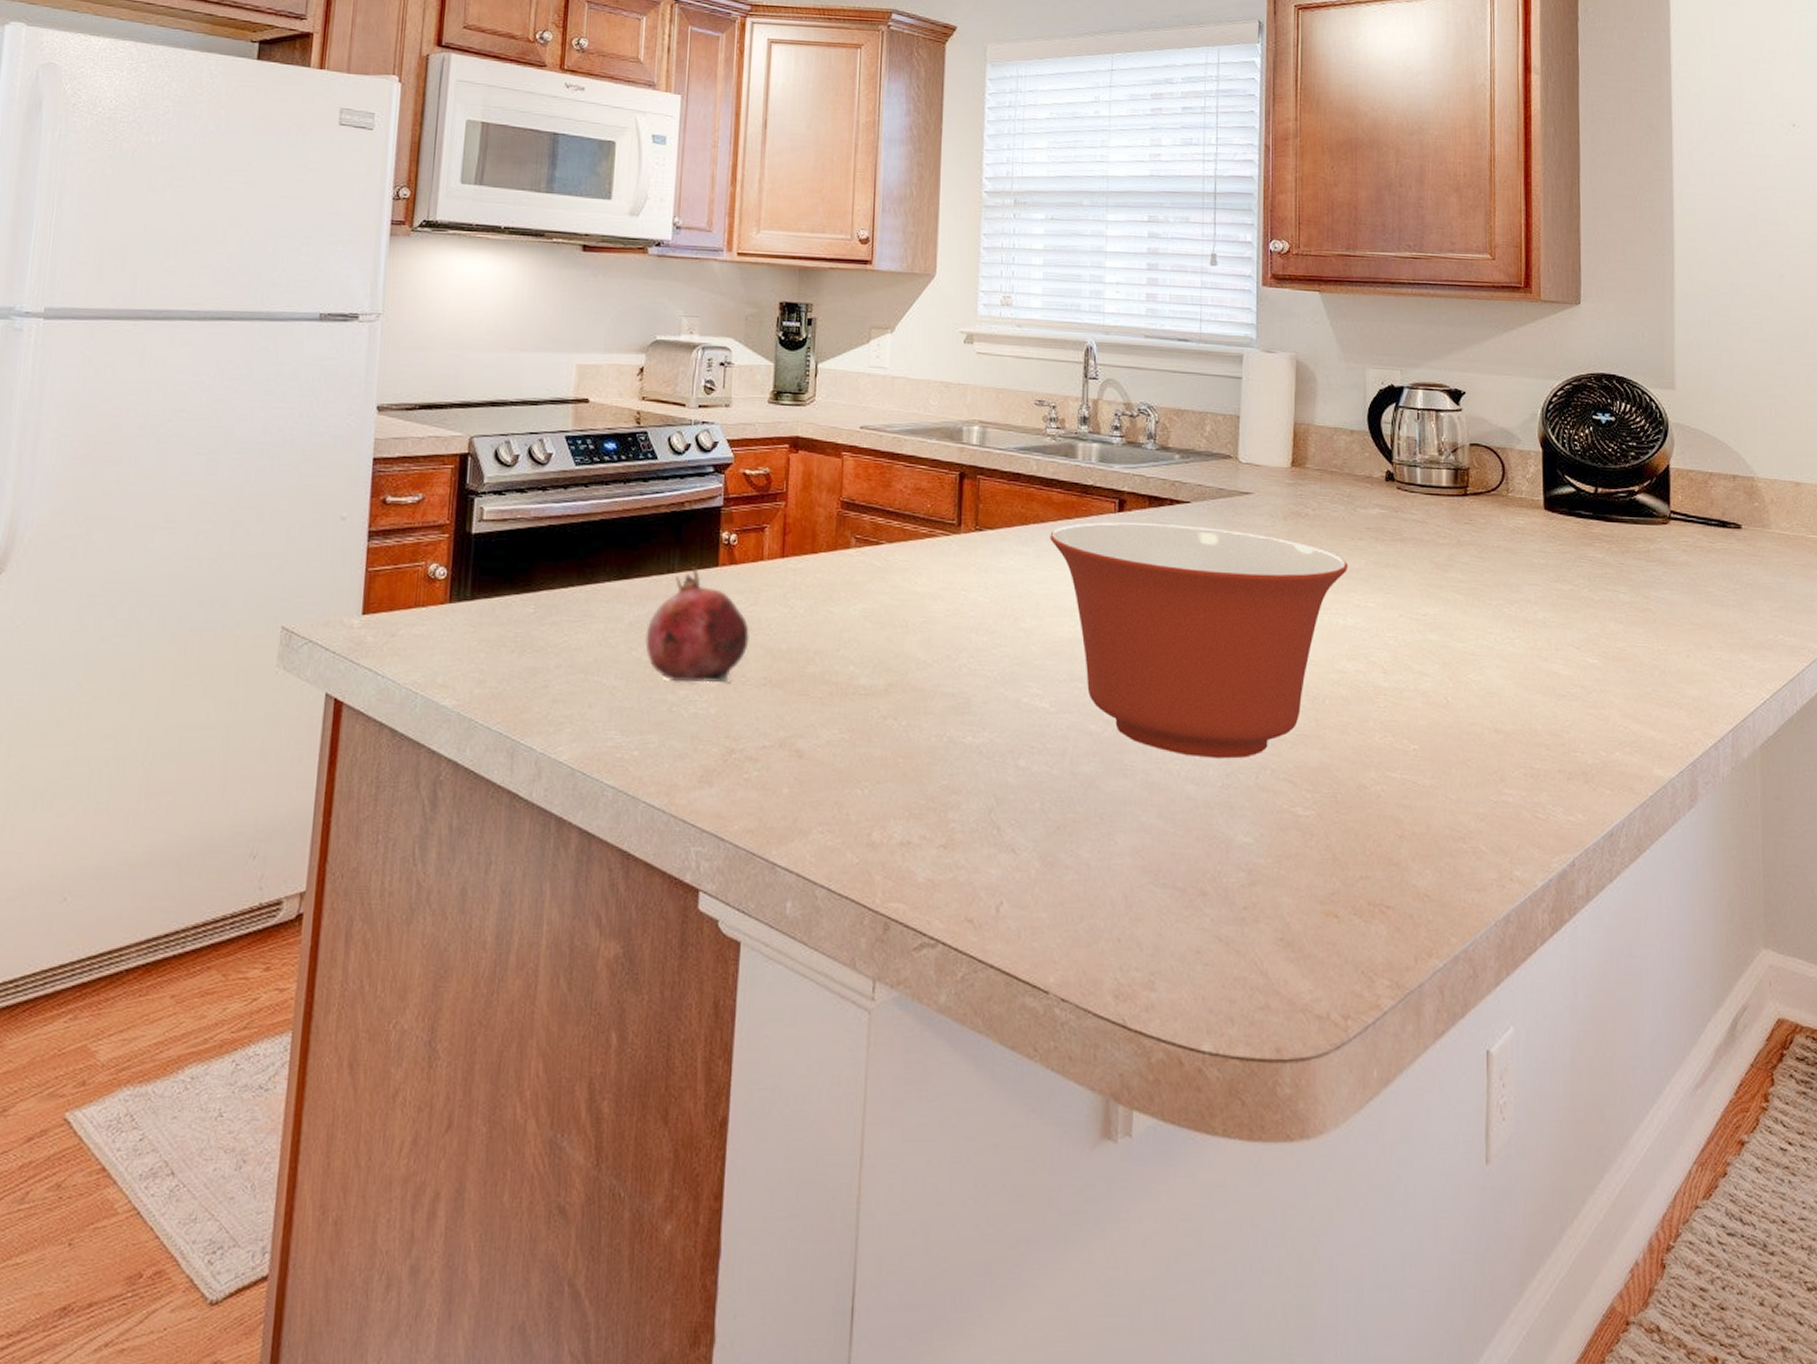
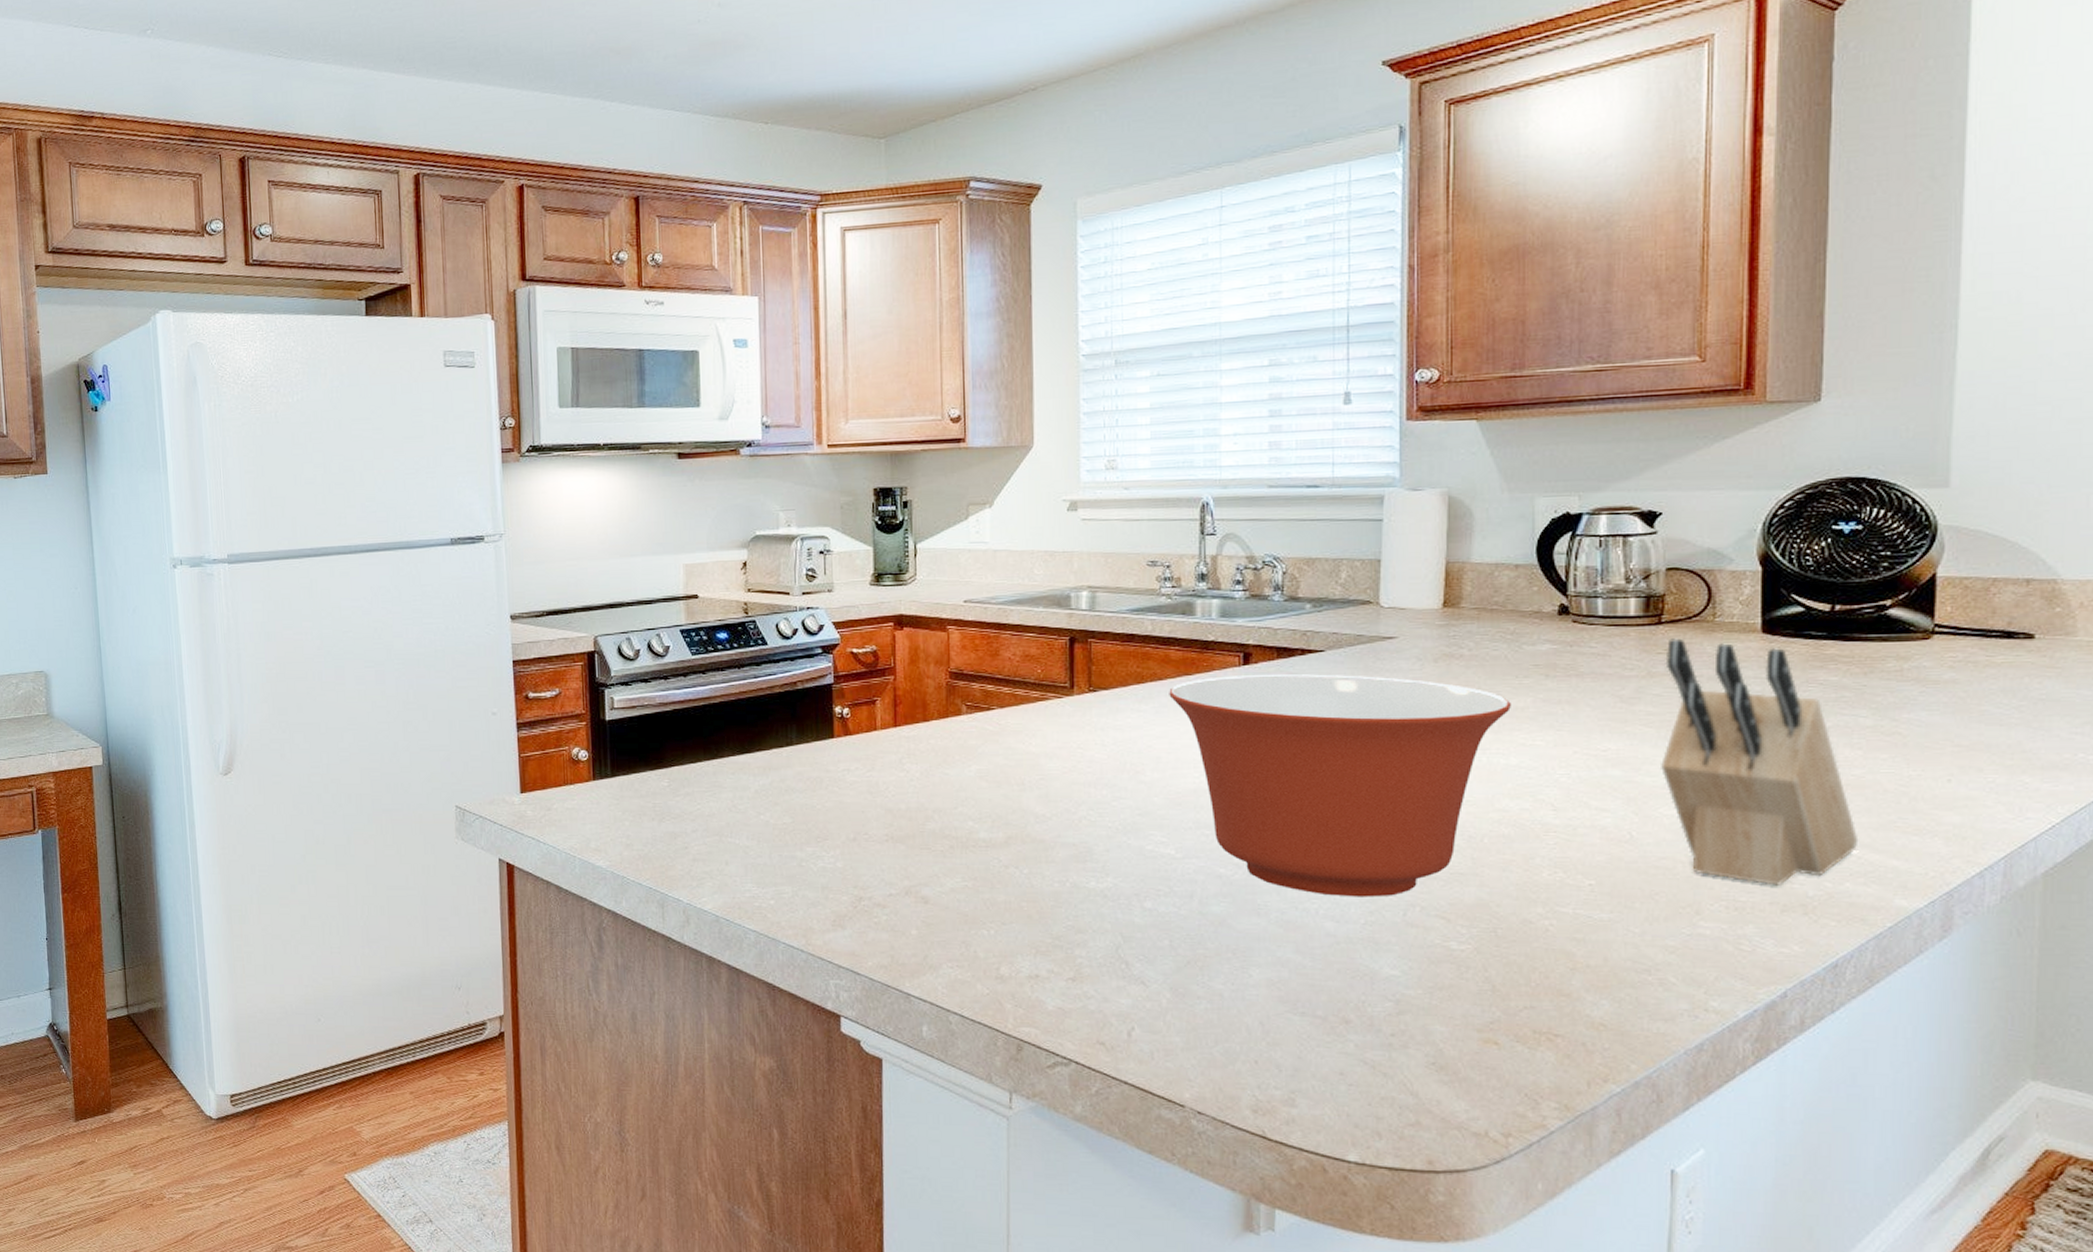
fruit: present [645,568,749,684] -> none [771,740,869,841]
knife block: none [1469,510,1624,754] -> present [1661,638,1859,886]

